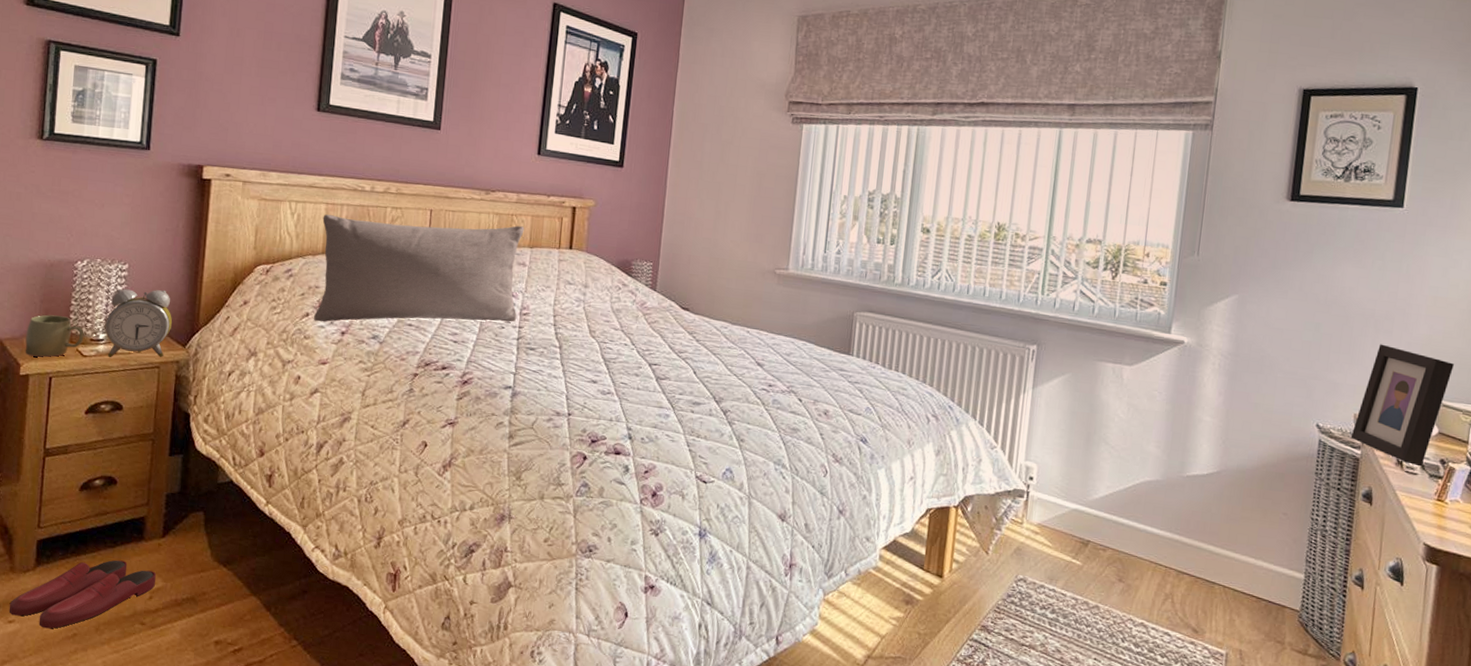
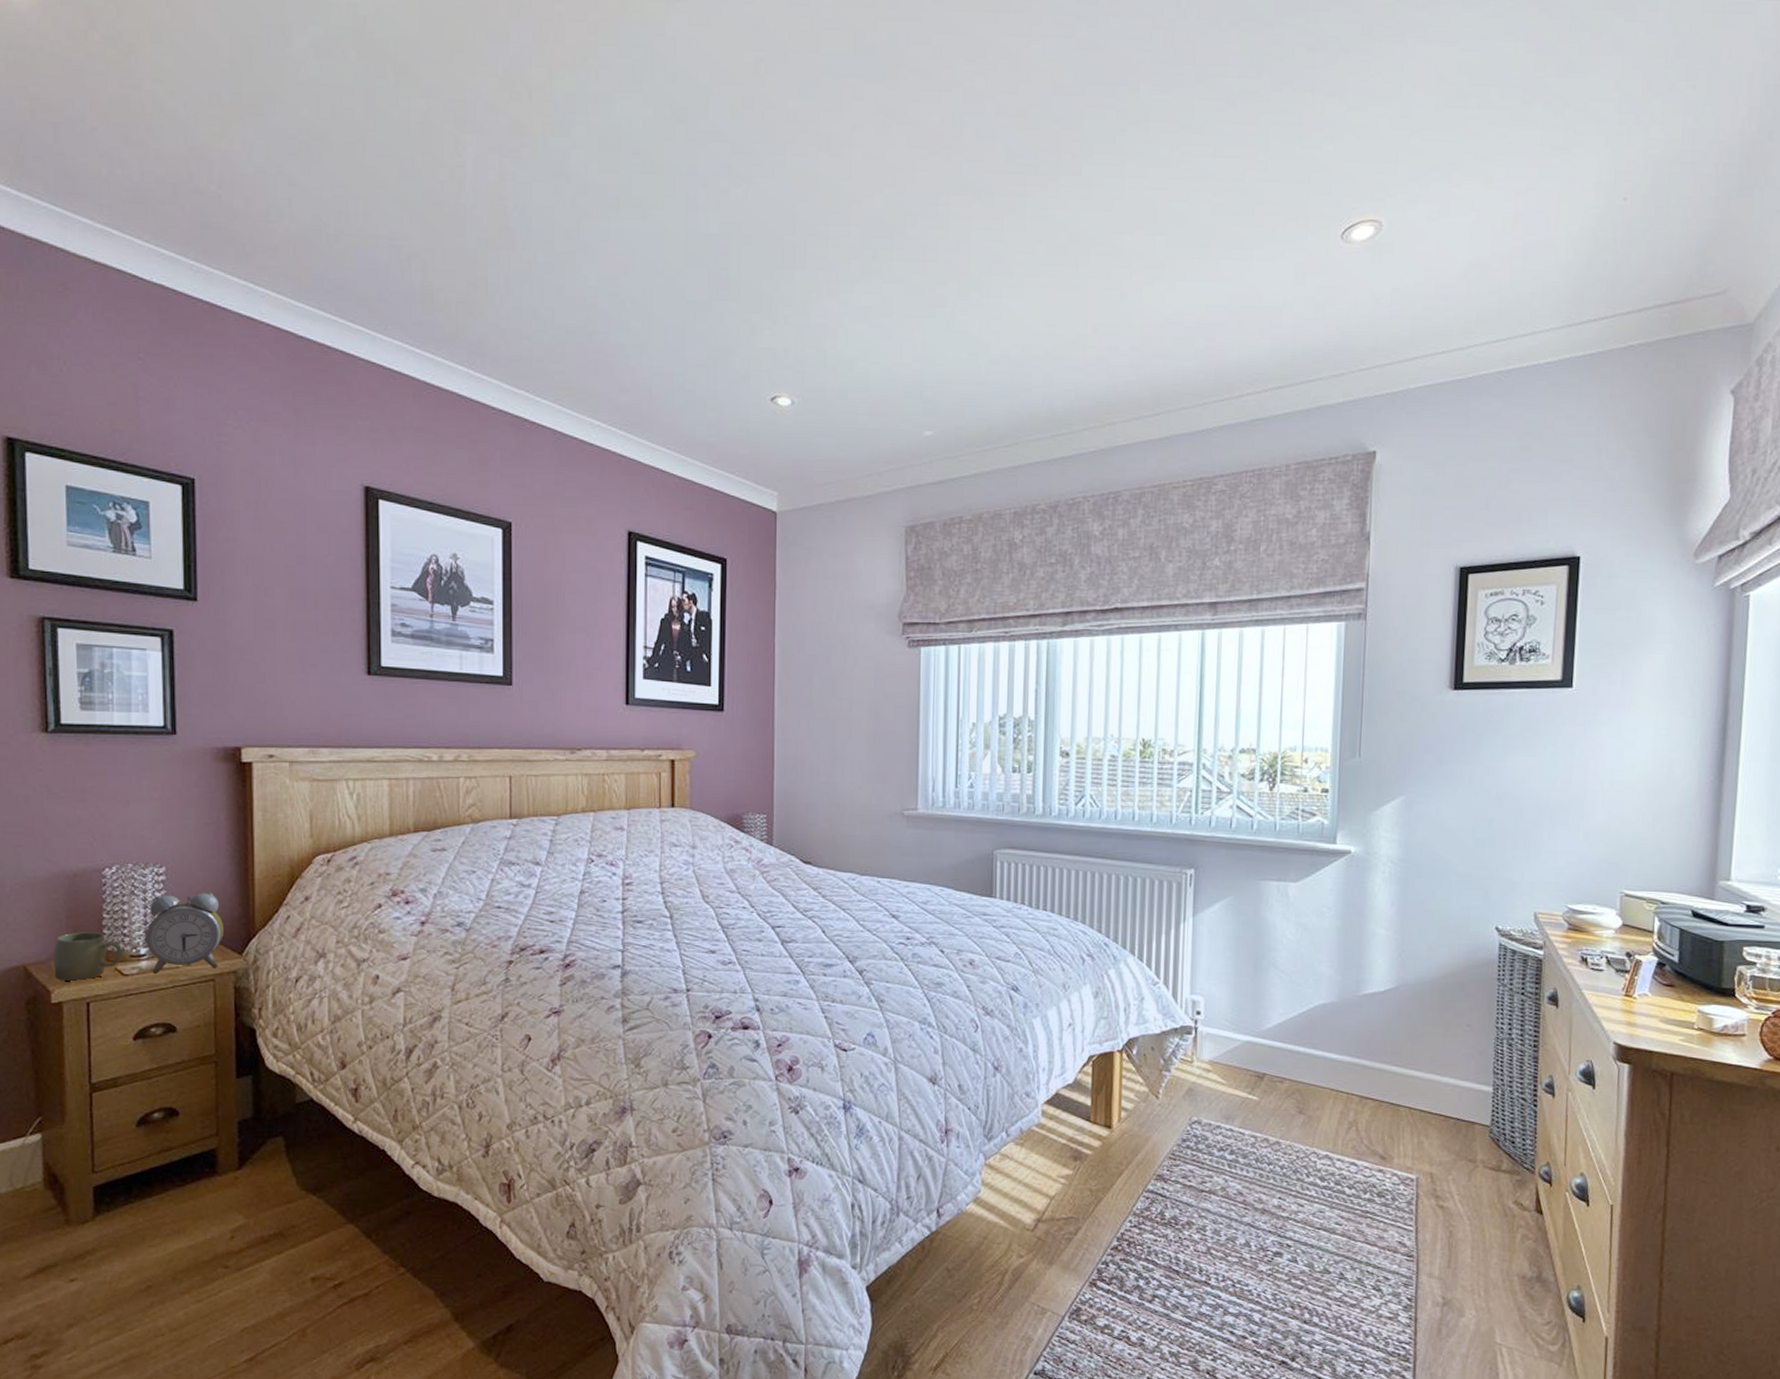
slippers: present [9,560,156,629] -> none [68,1199,236,1284]
pillow: present [314,214,524,323] -> none [386,786,619,913]
picture frame: present [1350,344,1454,467] -> none [1532,835,1634,962]

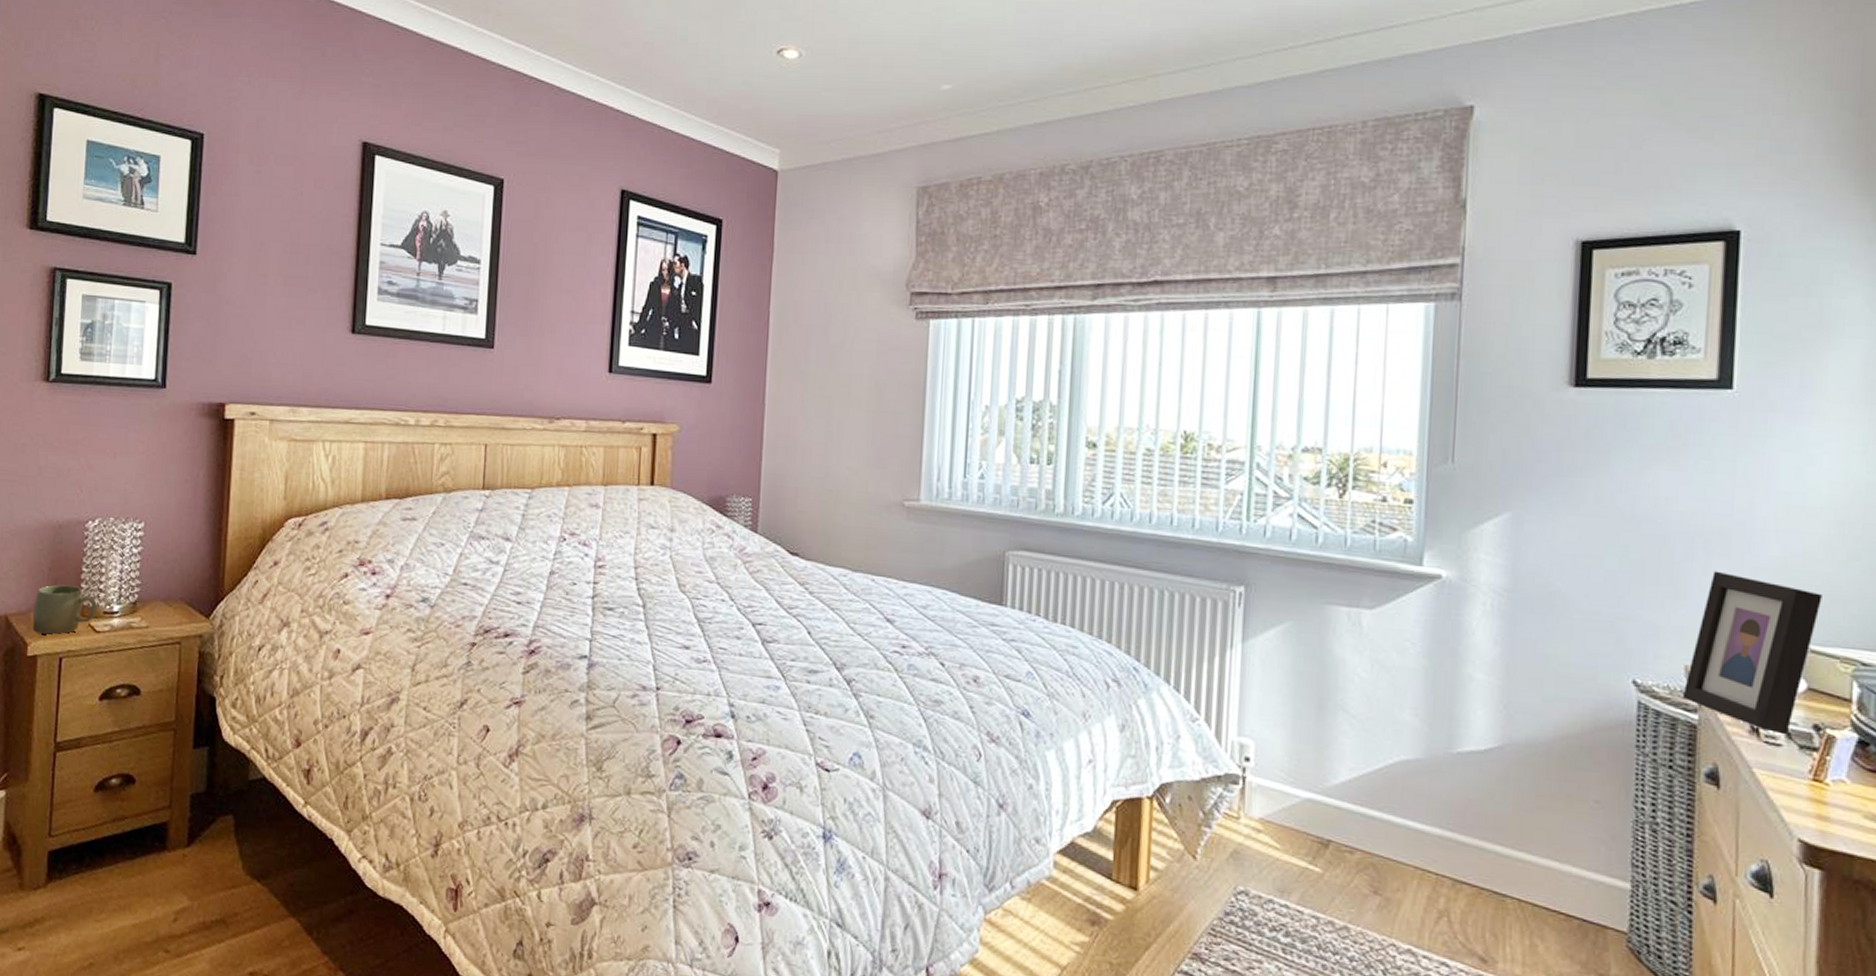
alarm clock: present [145,893,225,975] -> none [119,551,195,634]
picture frame: none [1532,835,1634,962] -> present [1682,571,1822,735]

